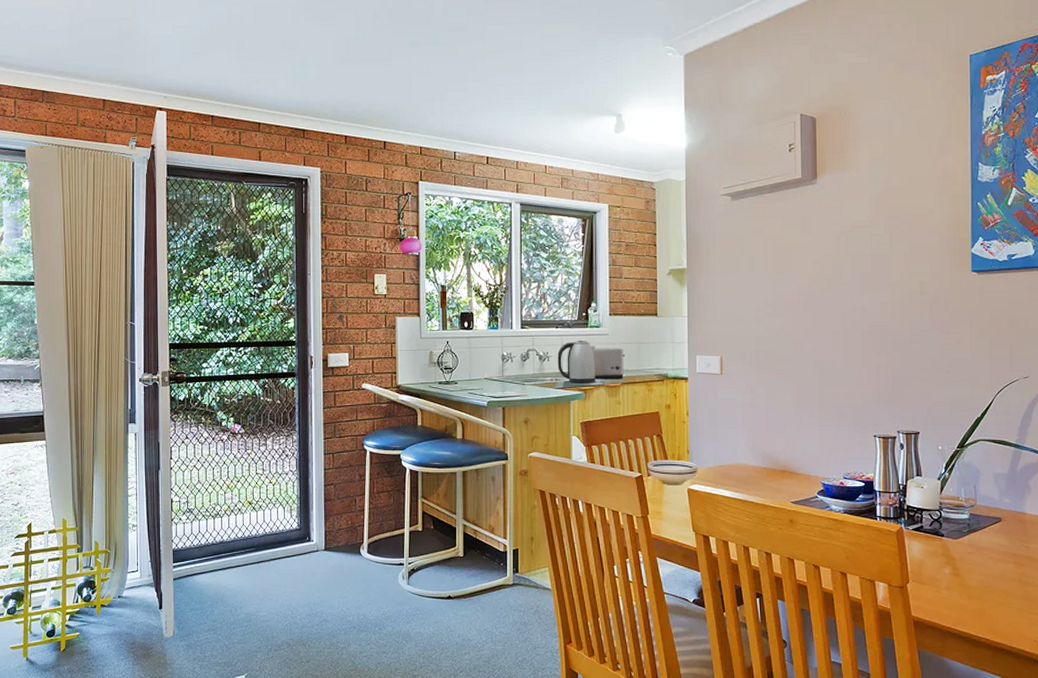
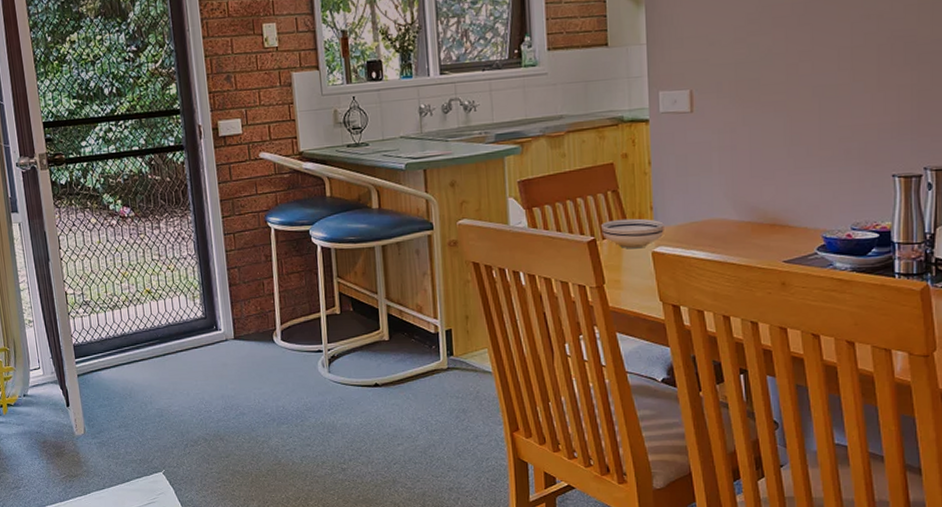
kettle: present [557,340,595,383] -> none [485,83,534,136]
toaster: present [594,348,625,380] -> none [530,89,569,129]

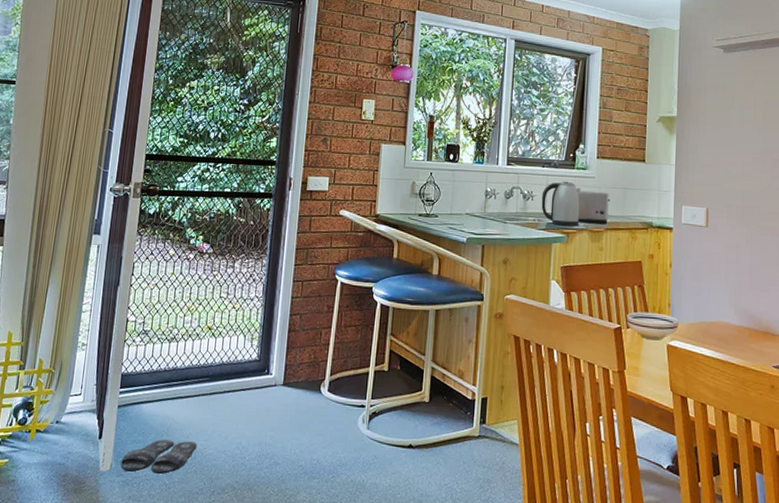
slippers: none [93,401,162,433] -> present [121,439,197,474]
kettle: none [485,83,534,136] -> present [541,181,581,226]
toaster: none [530,89,569,129] -> present [578,190,610,225]

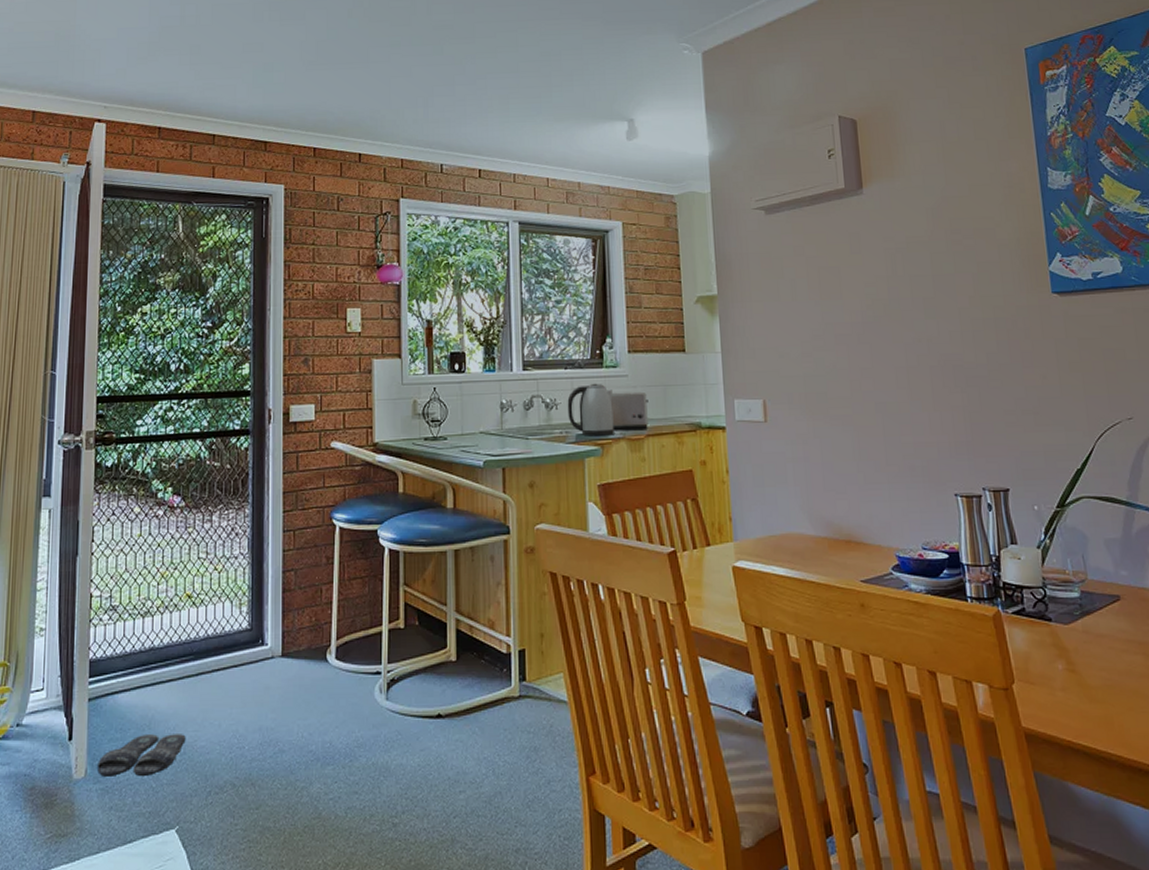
bowl: present [626,311,679,341] -> none [680,529,744,563]

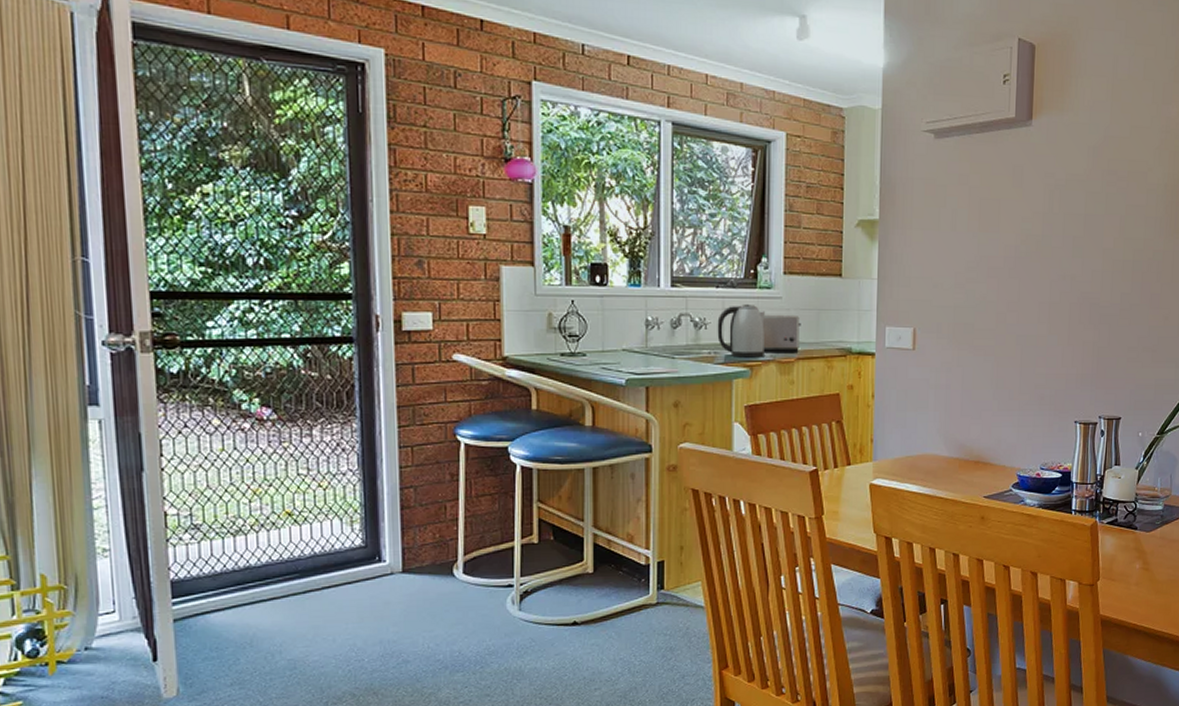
slippers: present [97,734,186,777] -> none [191,650,295,694]

